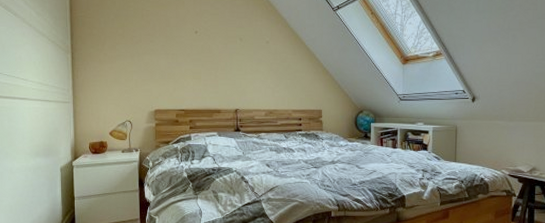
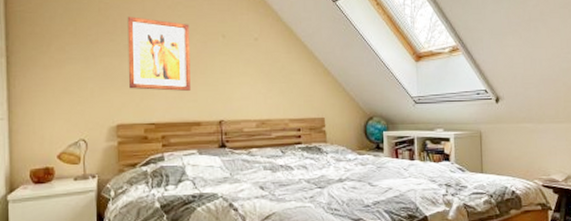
wall art: none [164,22,213,84] -> present [127,16,191,91]

